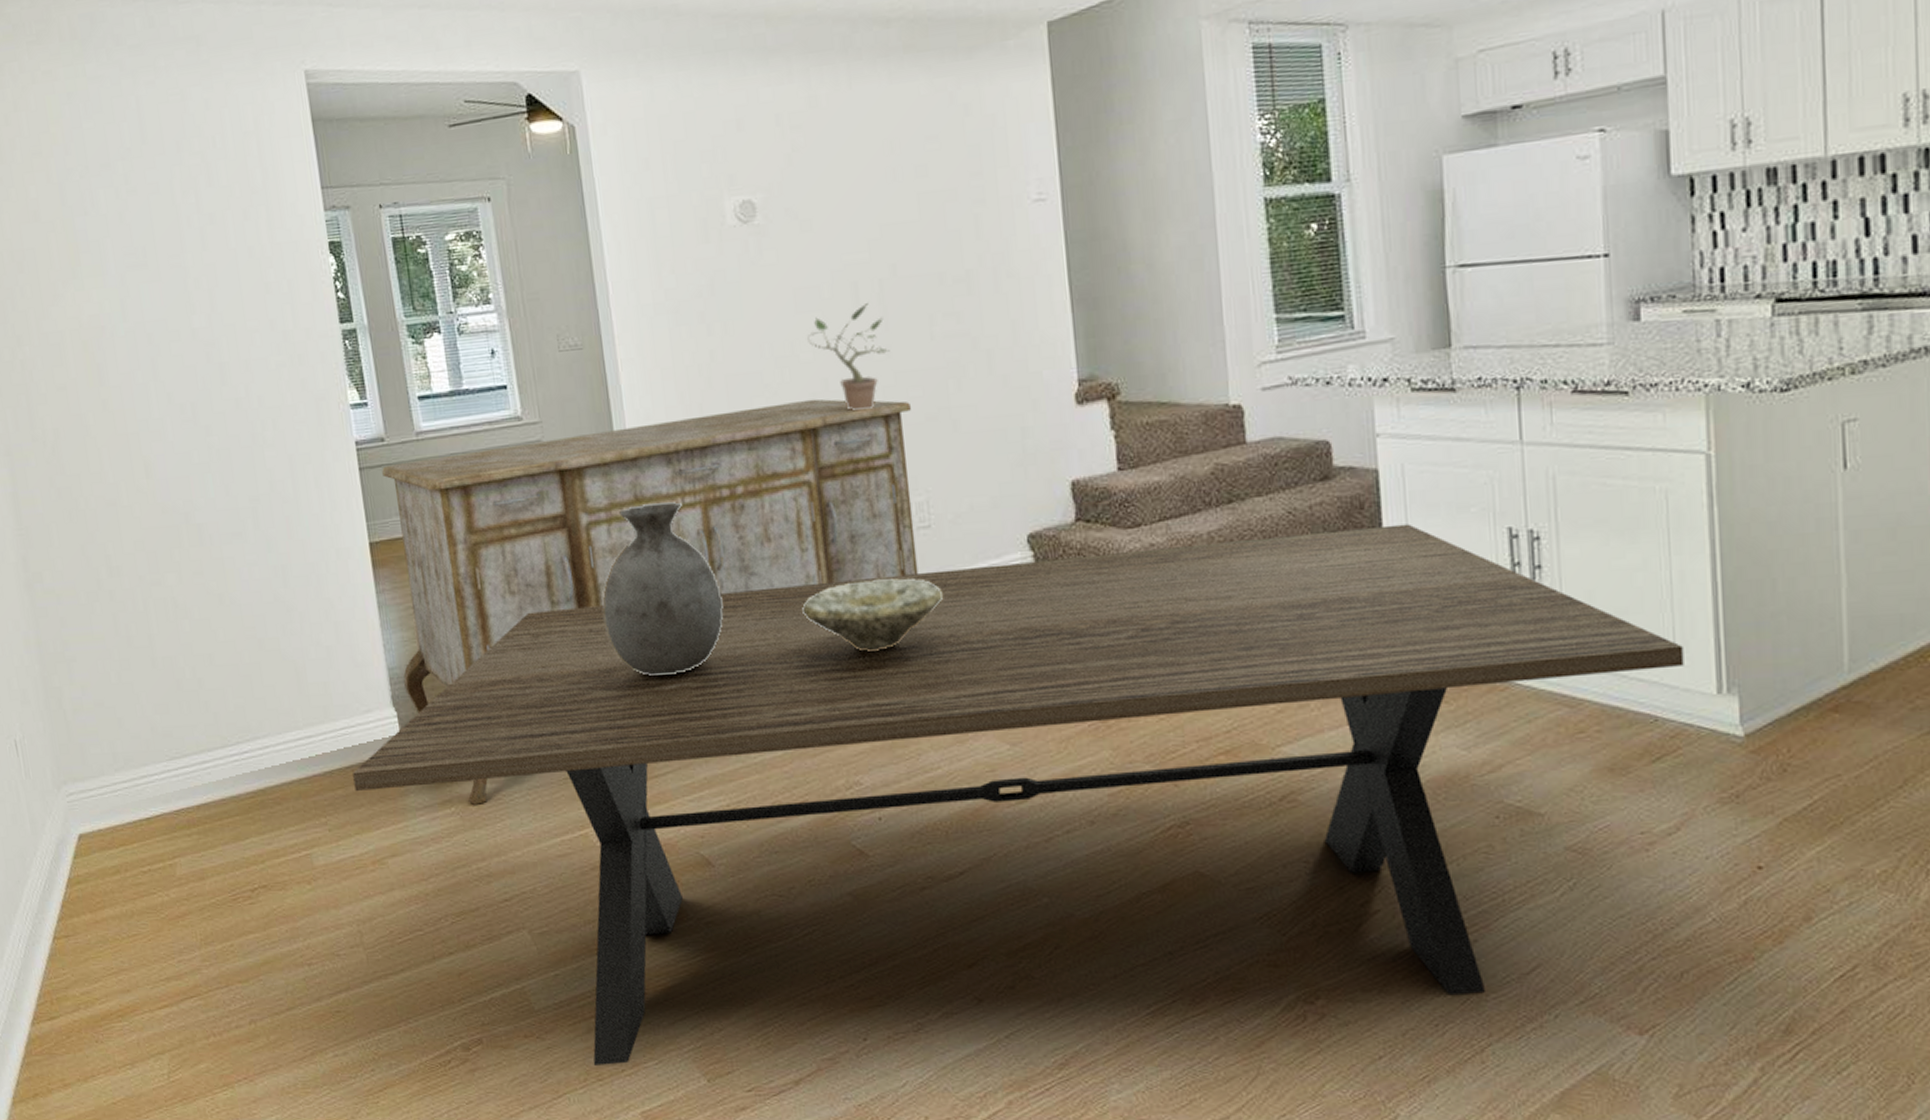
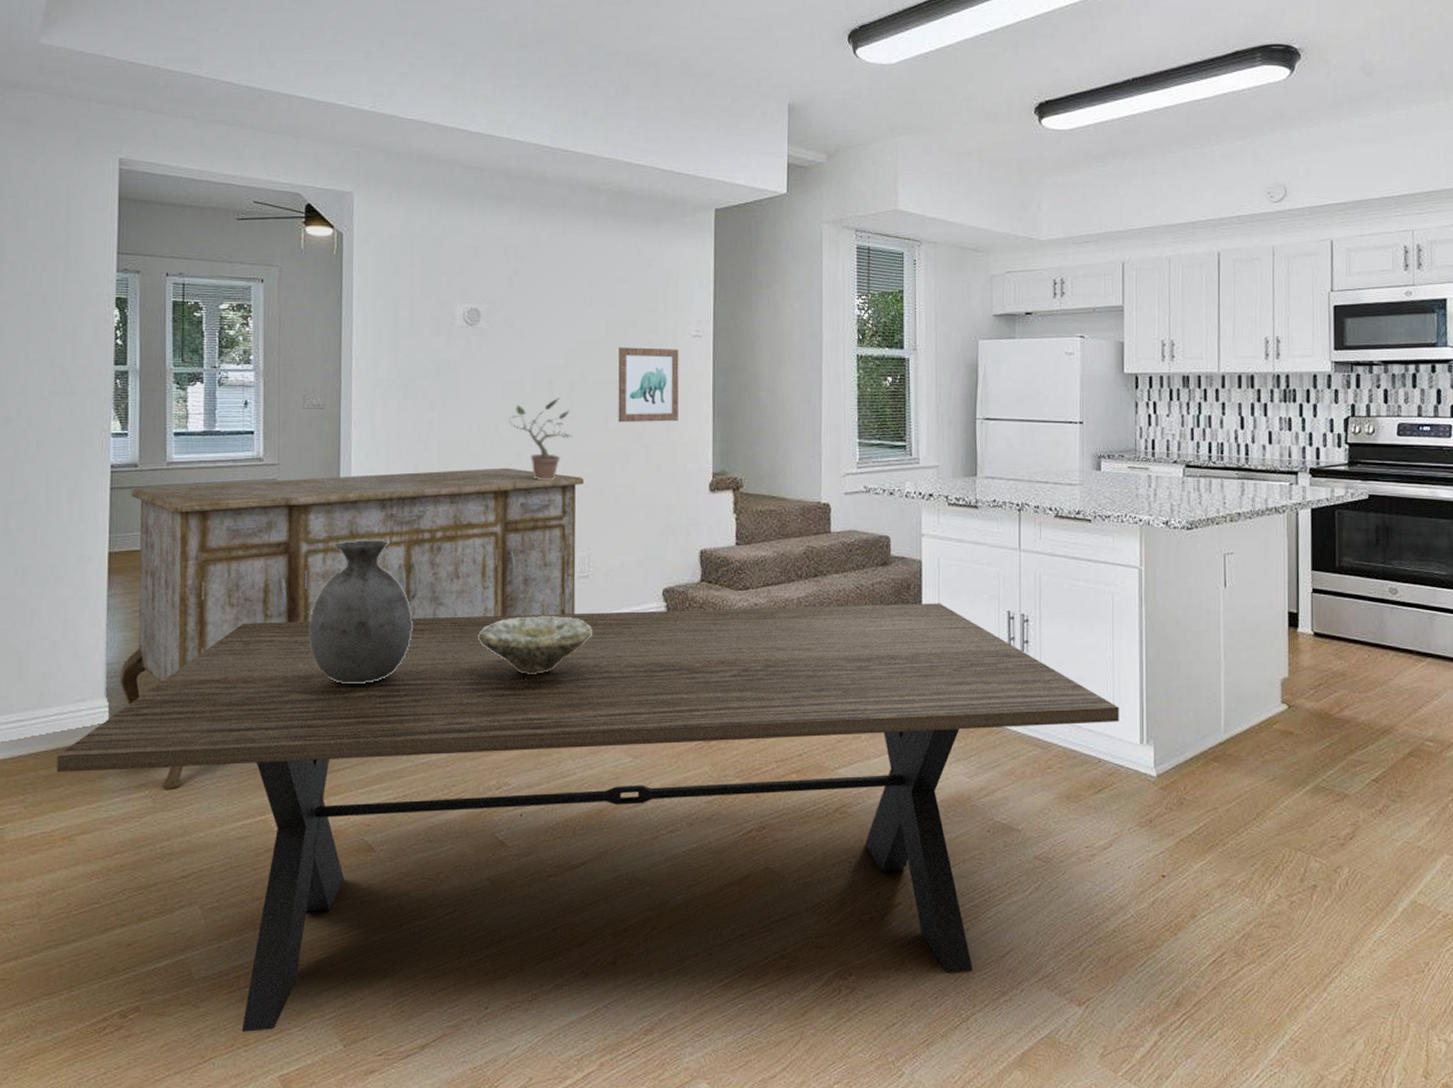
wall art: none [937,220,1026,327] -> present [618,347,679,423]

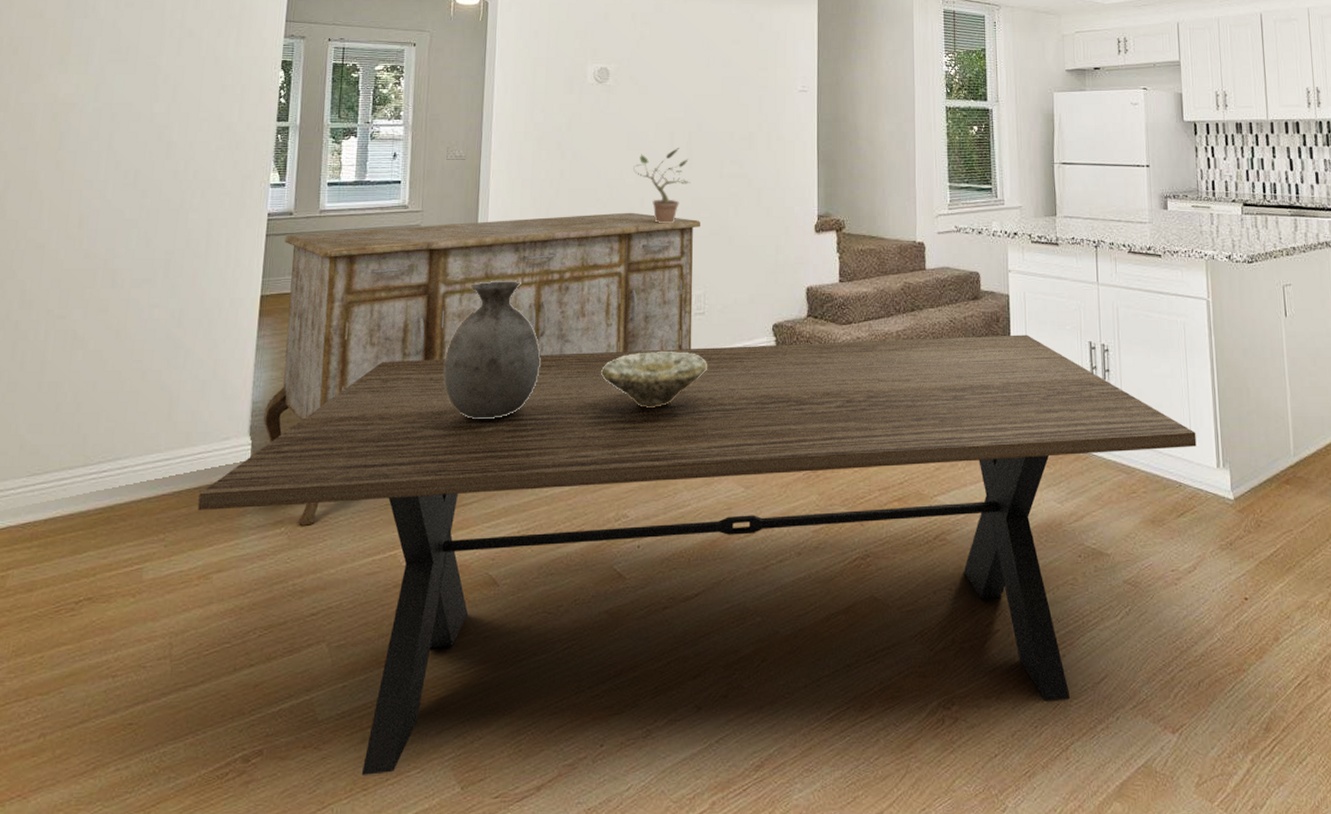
wall art: present [618,347,679,423] -> none [732,101,787,170]

